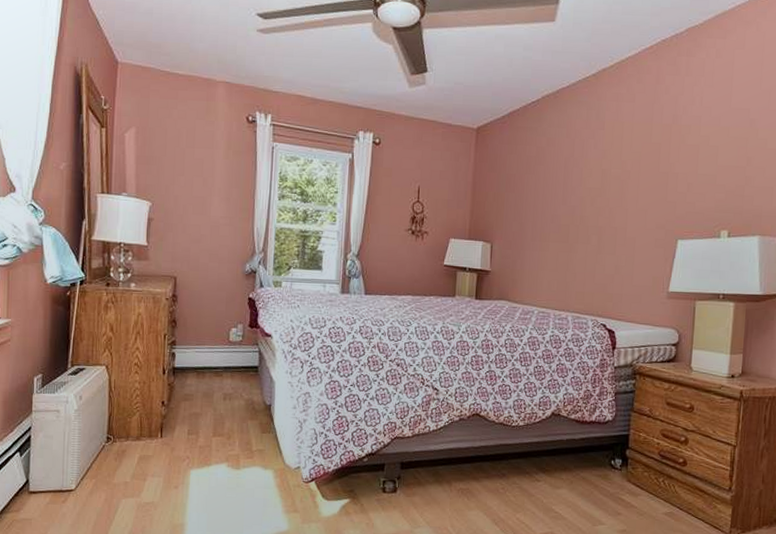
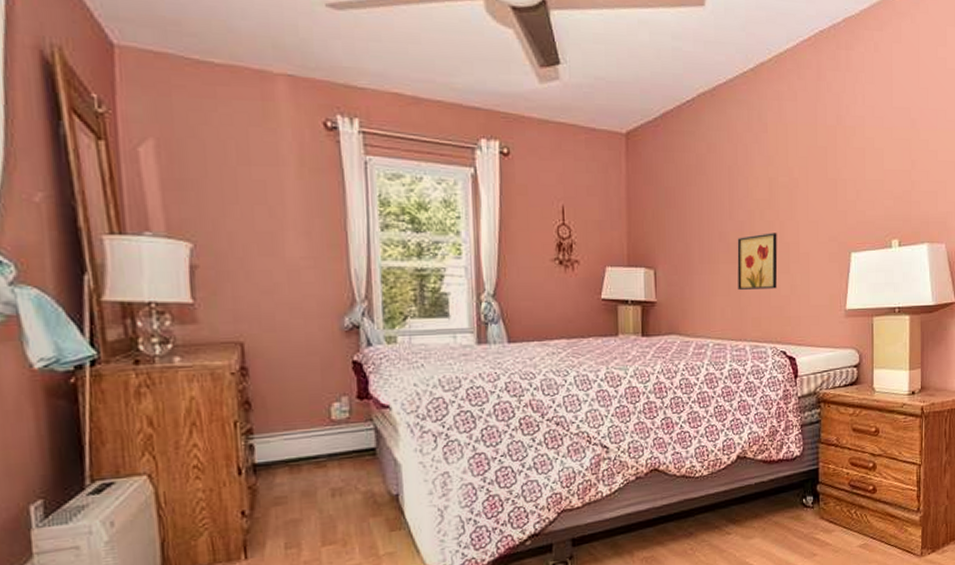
wall art: none [565,218,606,268] -> present [737,233,778,291]

